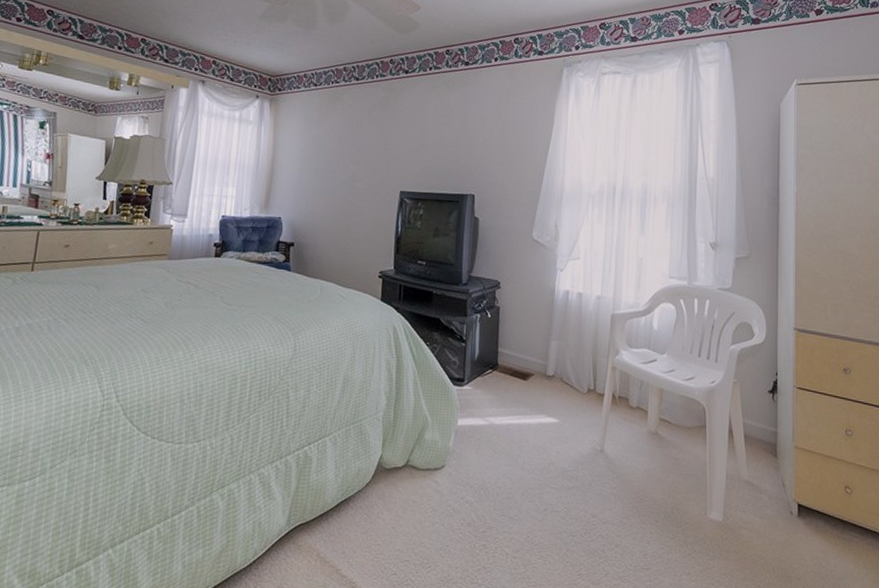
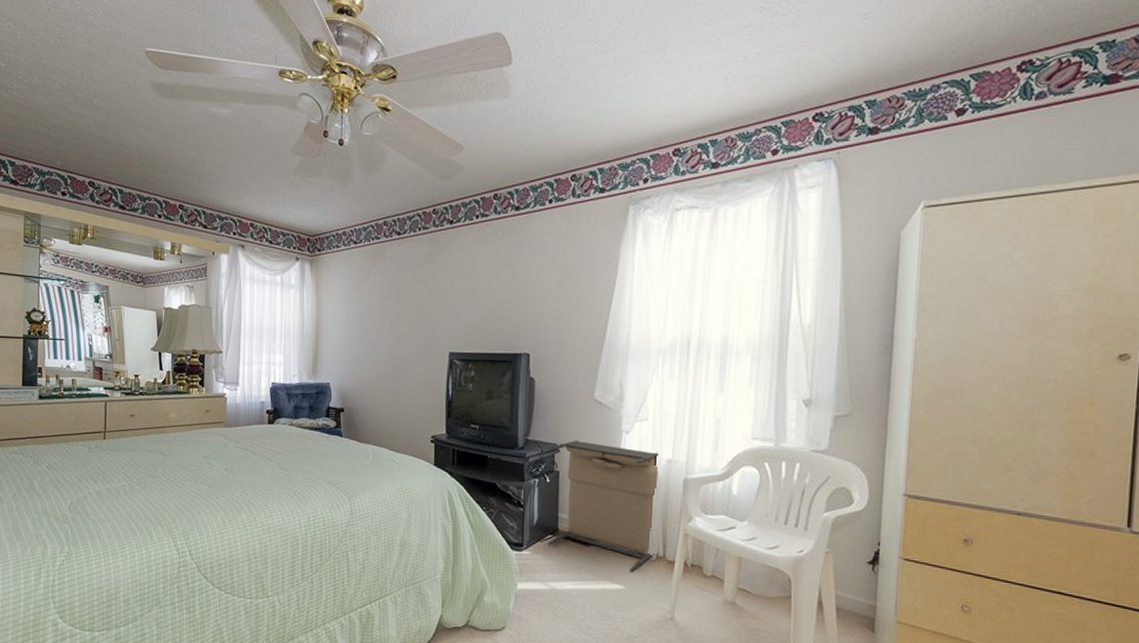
laundry hamper: none [488,277,590,405] -> present [548,440,660,572]

